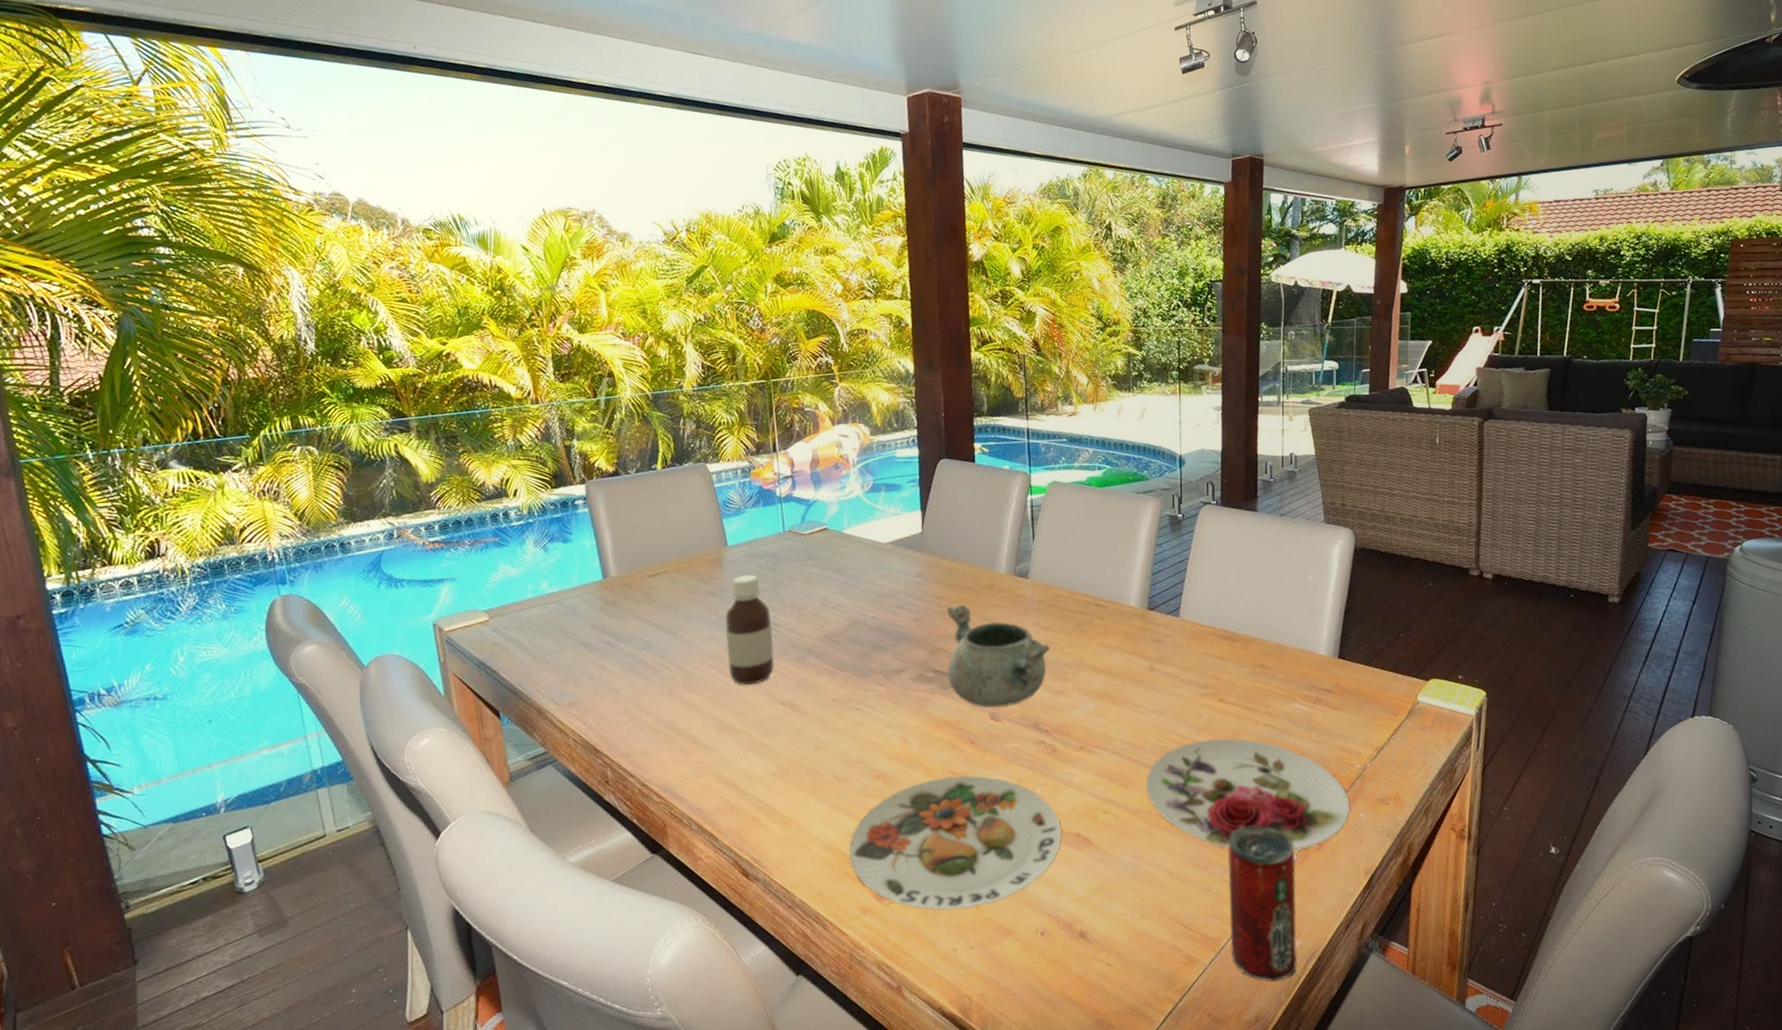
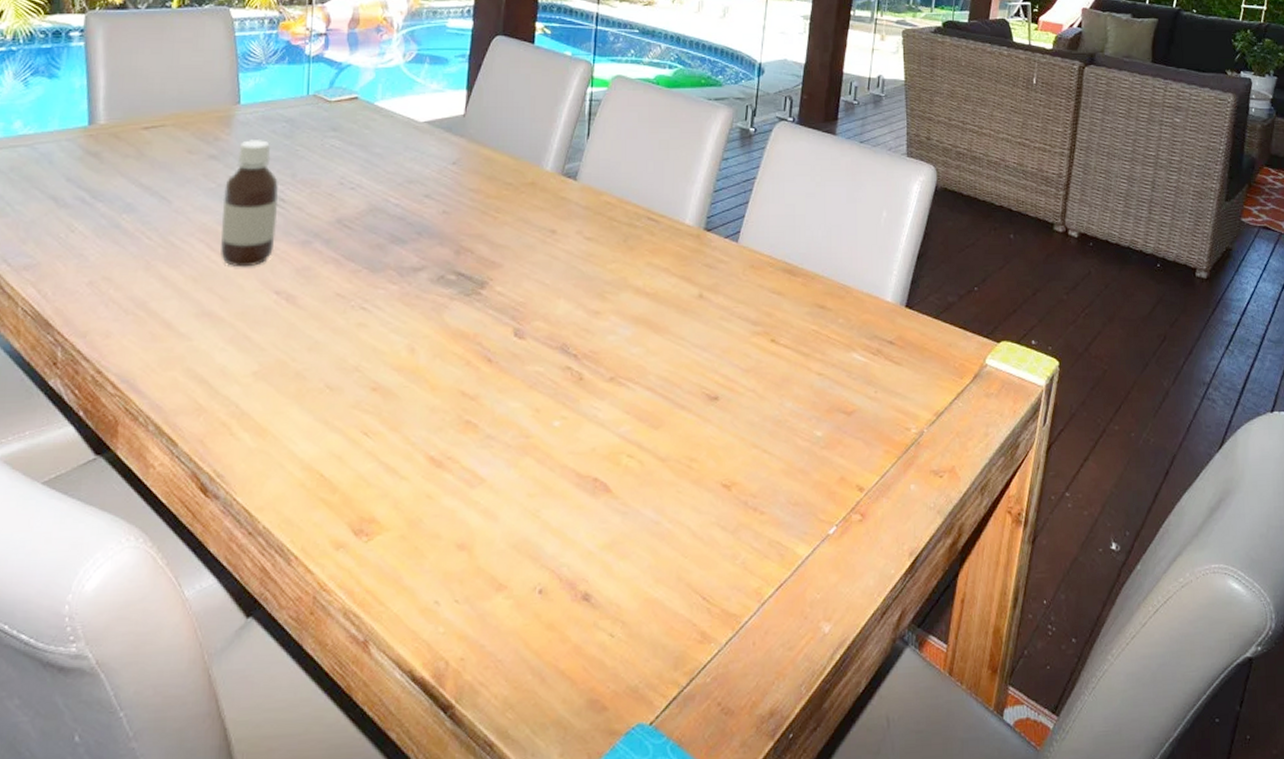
plate: present [848,775,1062,911] -> none [328,397,577,555]
decorative bowl: present [947,604,1050,708] -> none [471,201,591,324]
plate: present [1146,738,1350,850] -> none [679,384,901,520]
beverage can: present [1227,825,1298,982] -> none [751,487,835,672]

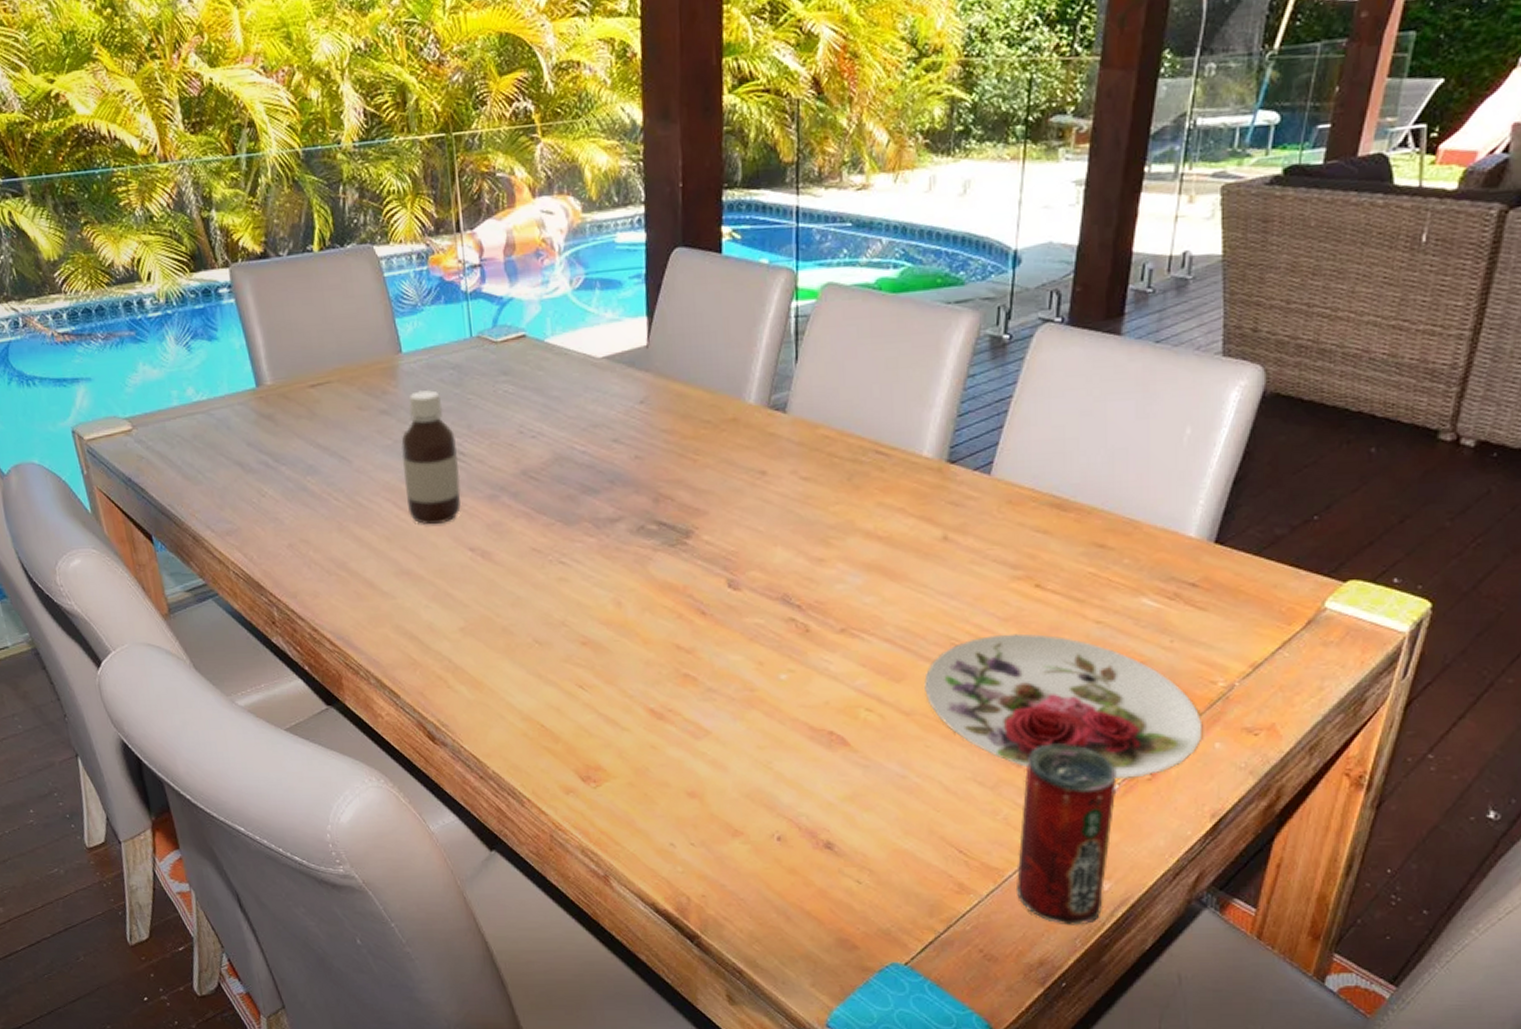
plate: none [679,384,901,520] -> present [924,633,1203,778]
beverage can: none [751,487,835,672] -> present [1015,743,1117,925]

